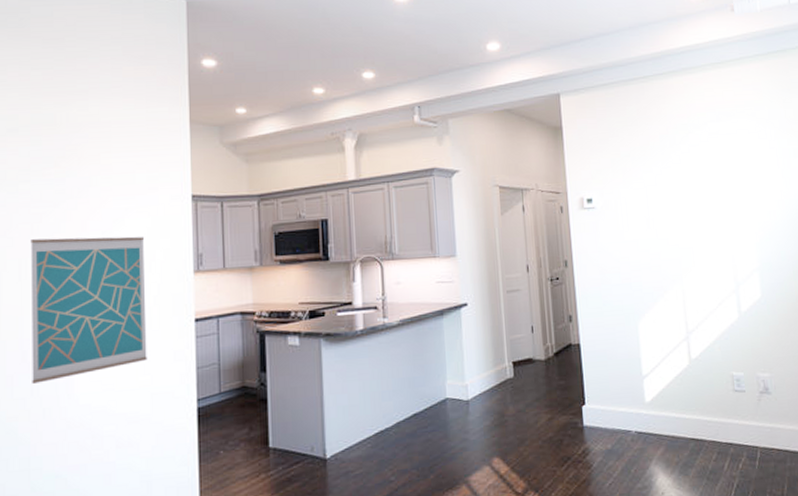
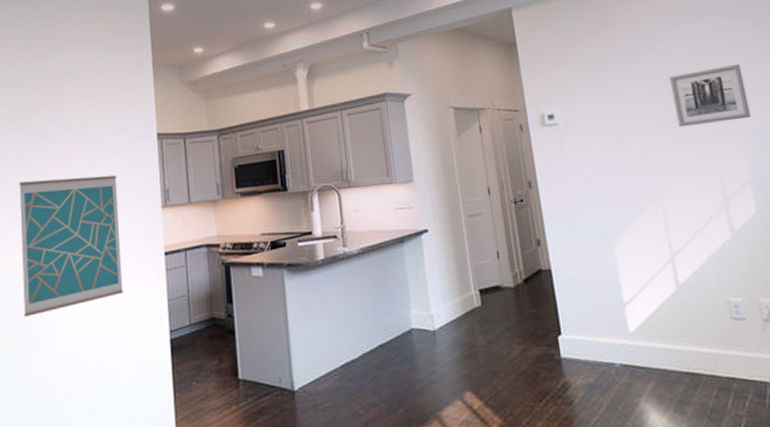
wall art: none [697,161,764,217] -> present [669,63,751,128]

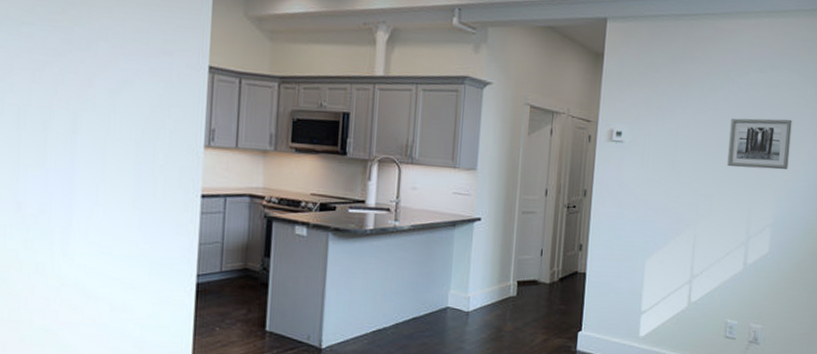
wall art: present [19,175,123,317] -> none [26,88,155,237]

